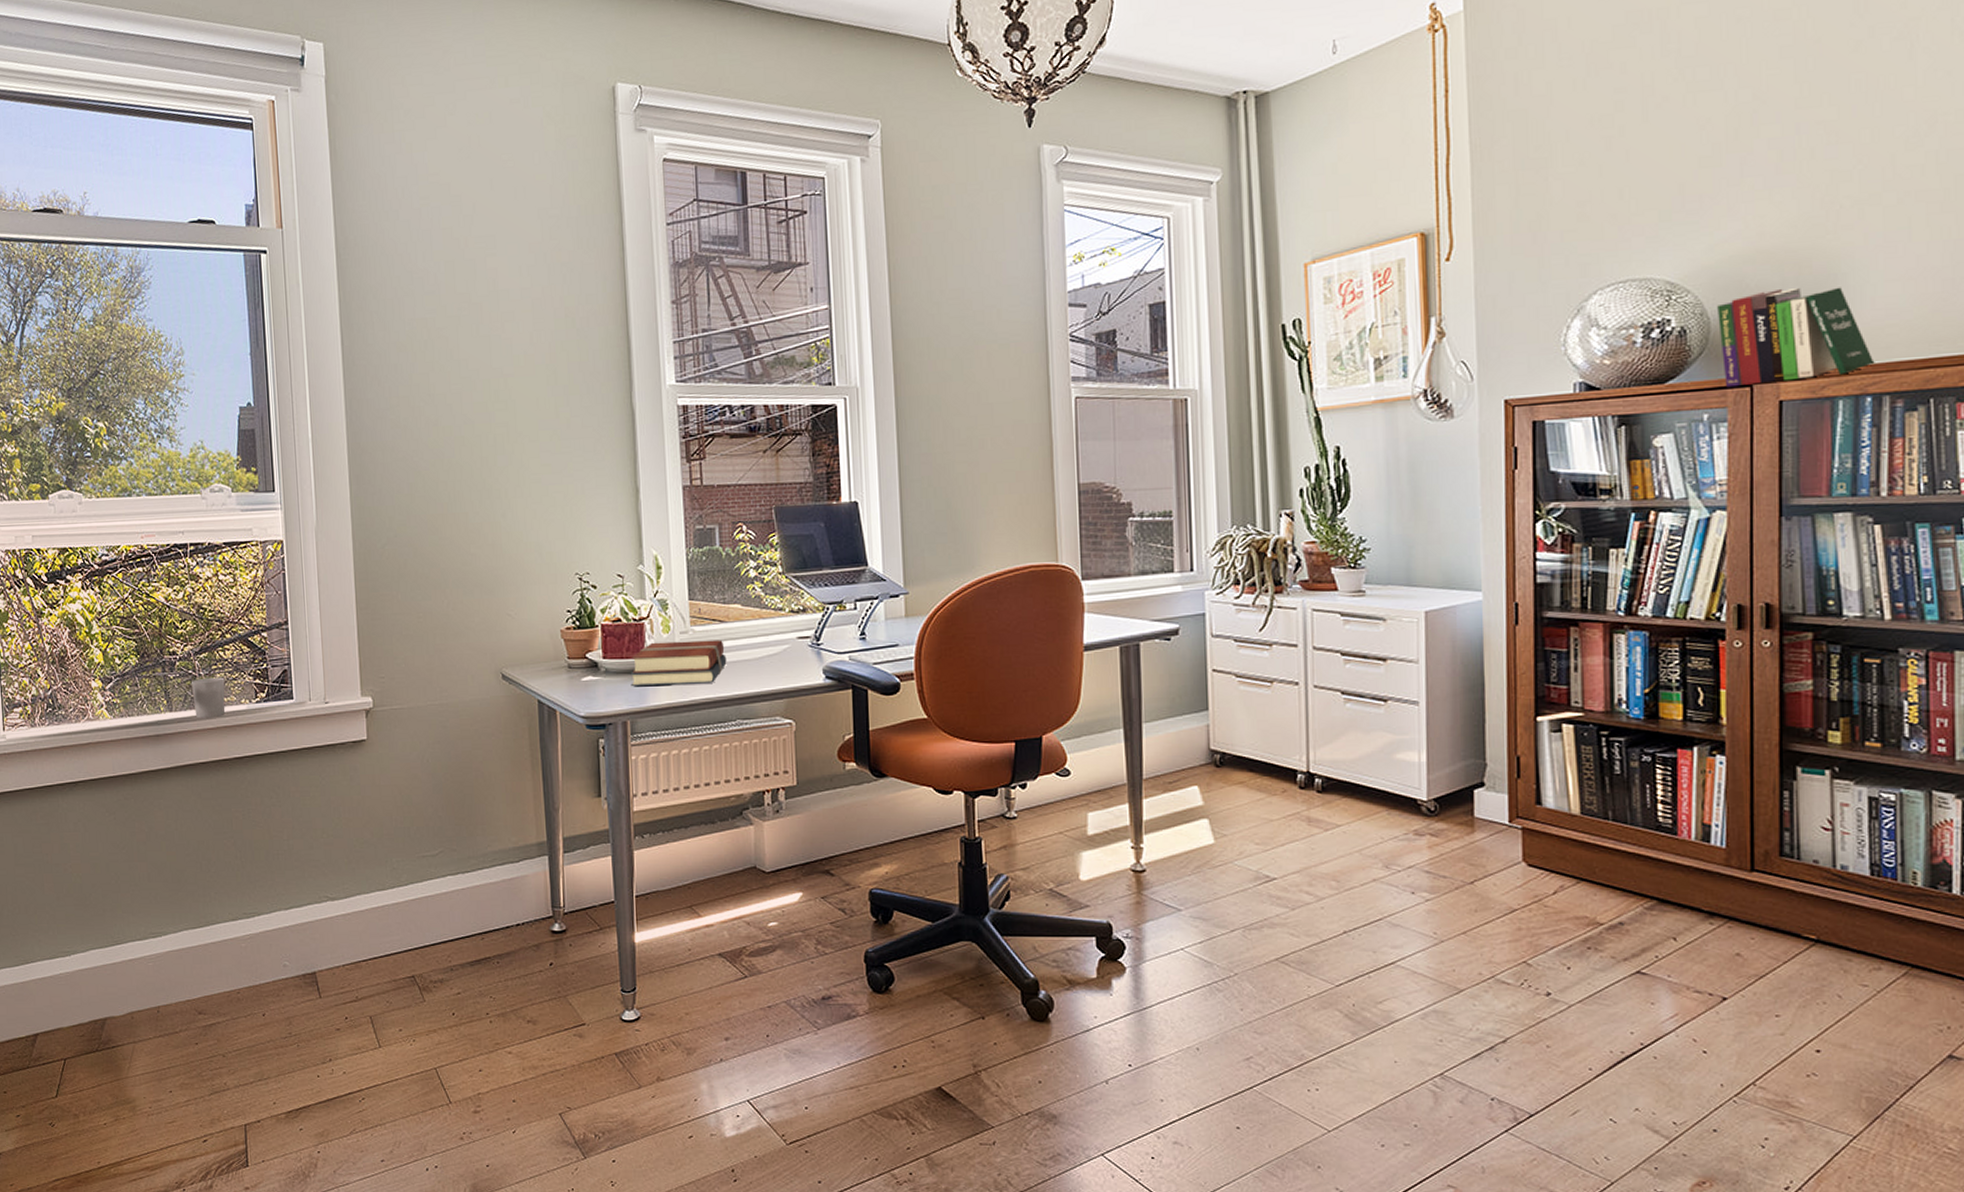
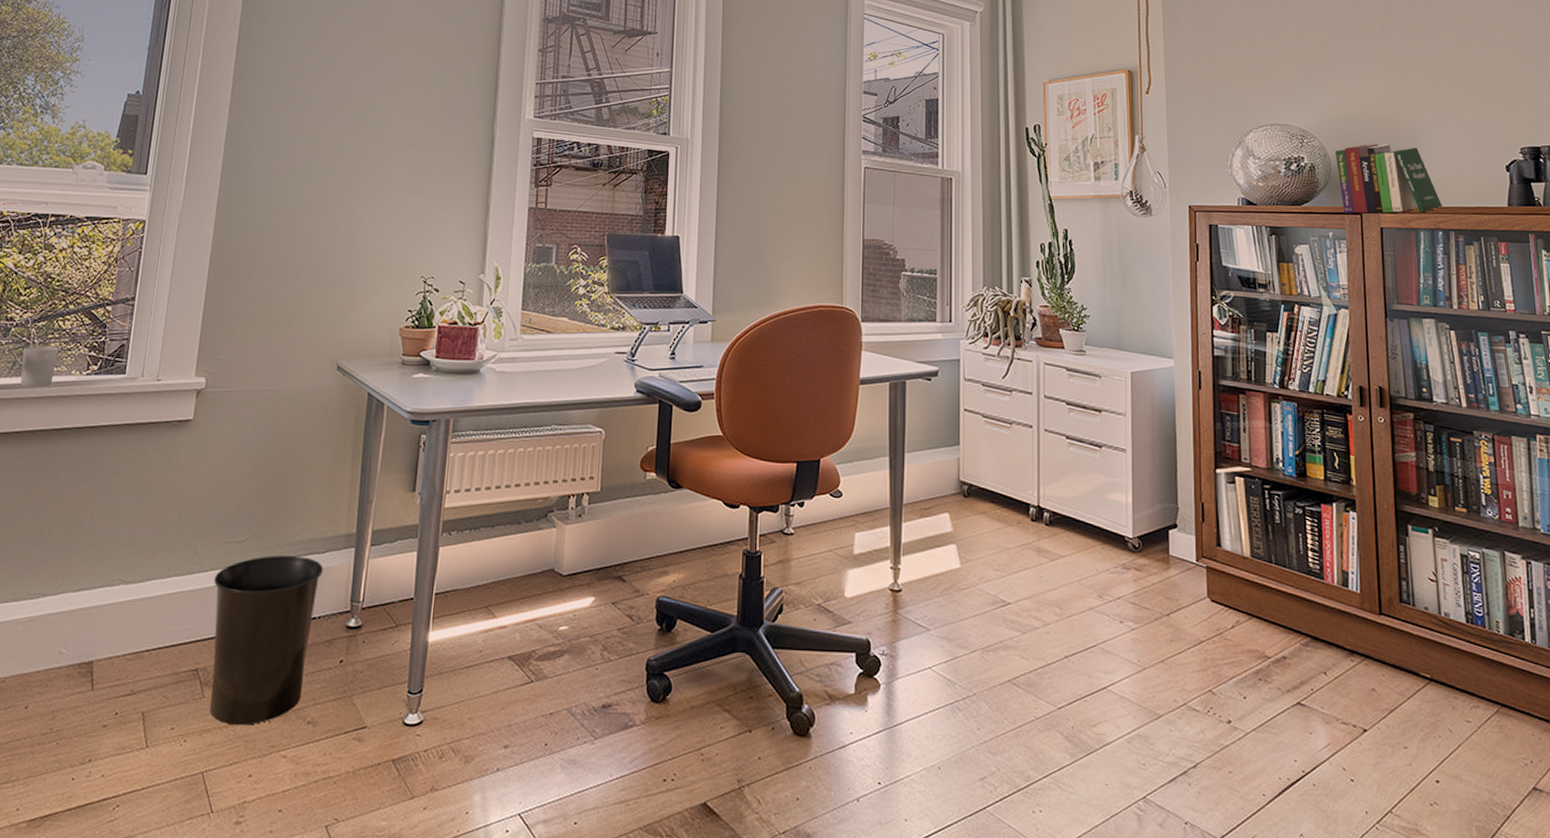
waste bin: none [415,865,520,1025] -> present [209,555,323,725]
books: present [630,640,727,687] -> none [458,346,550,389]

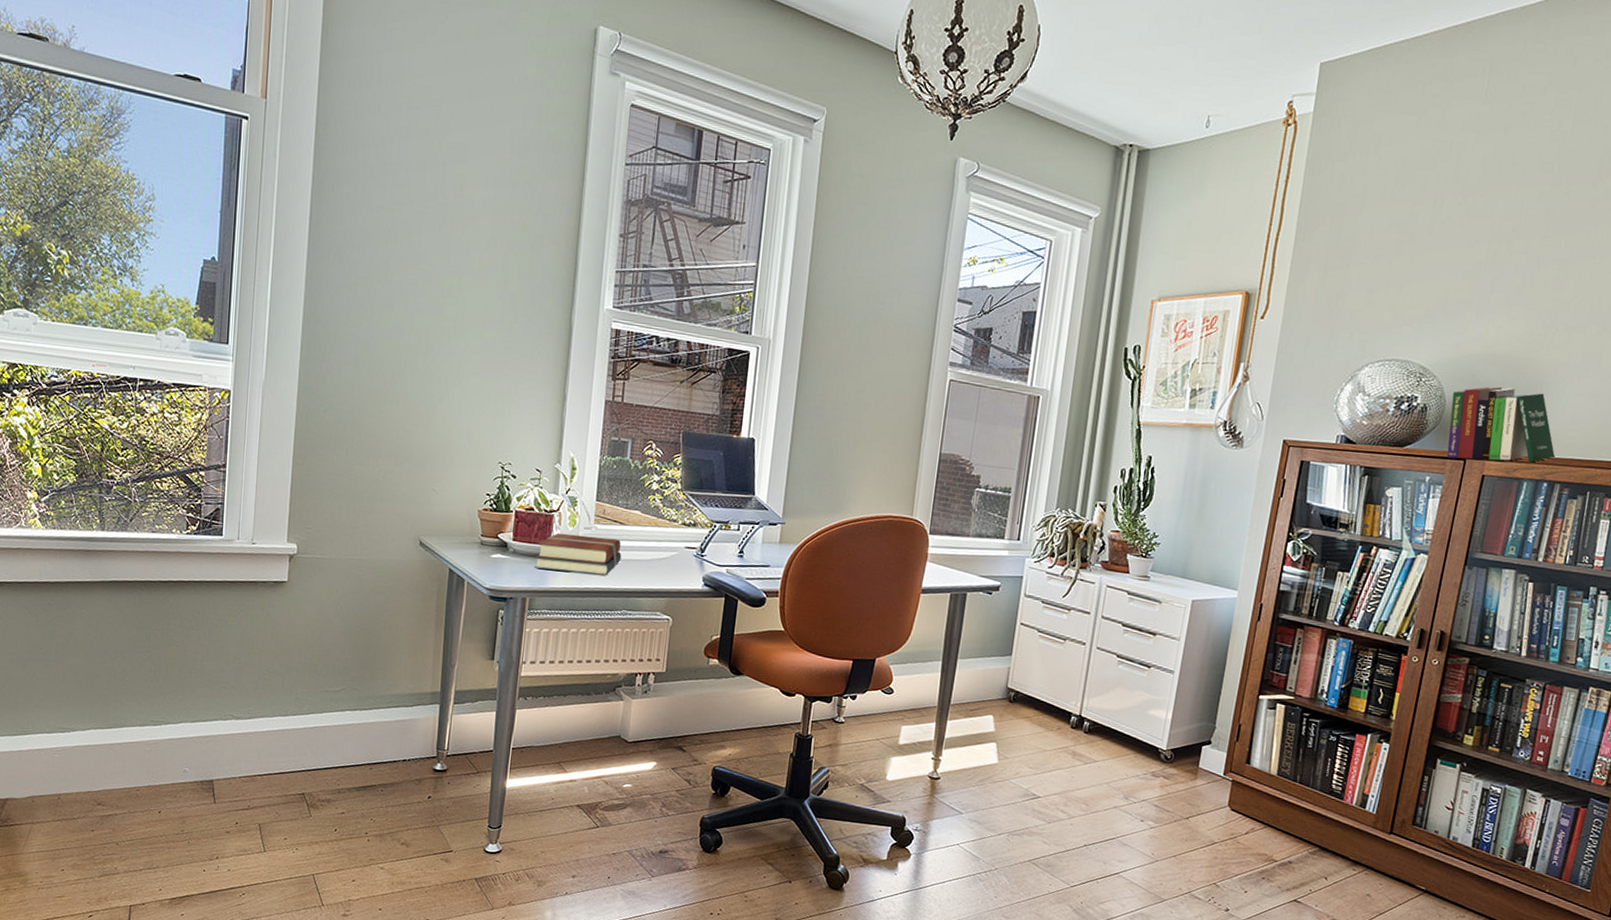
candle holder: present [20,346,59,388] -> none [125,504,159,543]
waste bin: present [209,555,323,725] -> none [314,705,411,841]
books: none [458,346,550,389] -> present [534,533,622,576]

